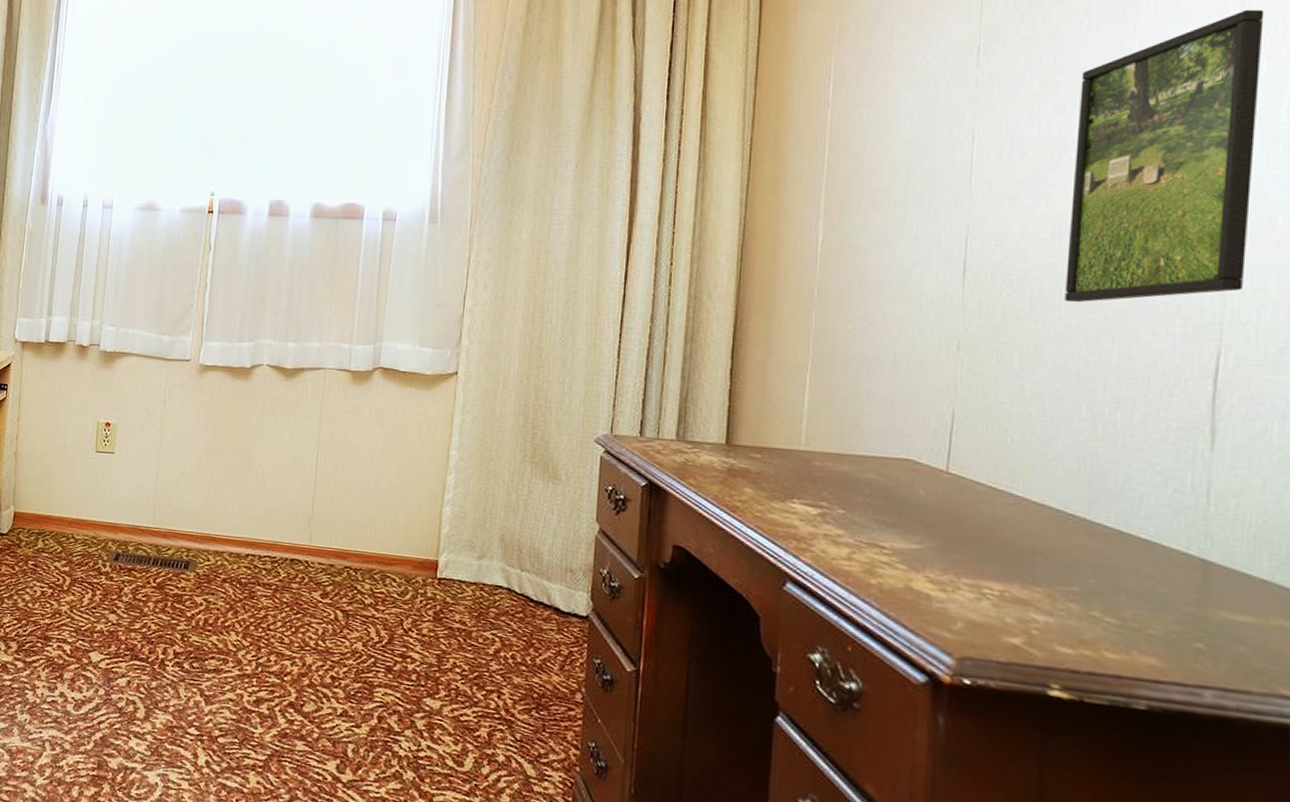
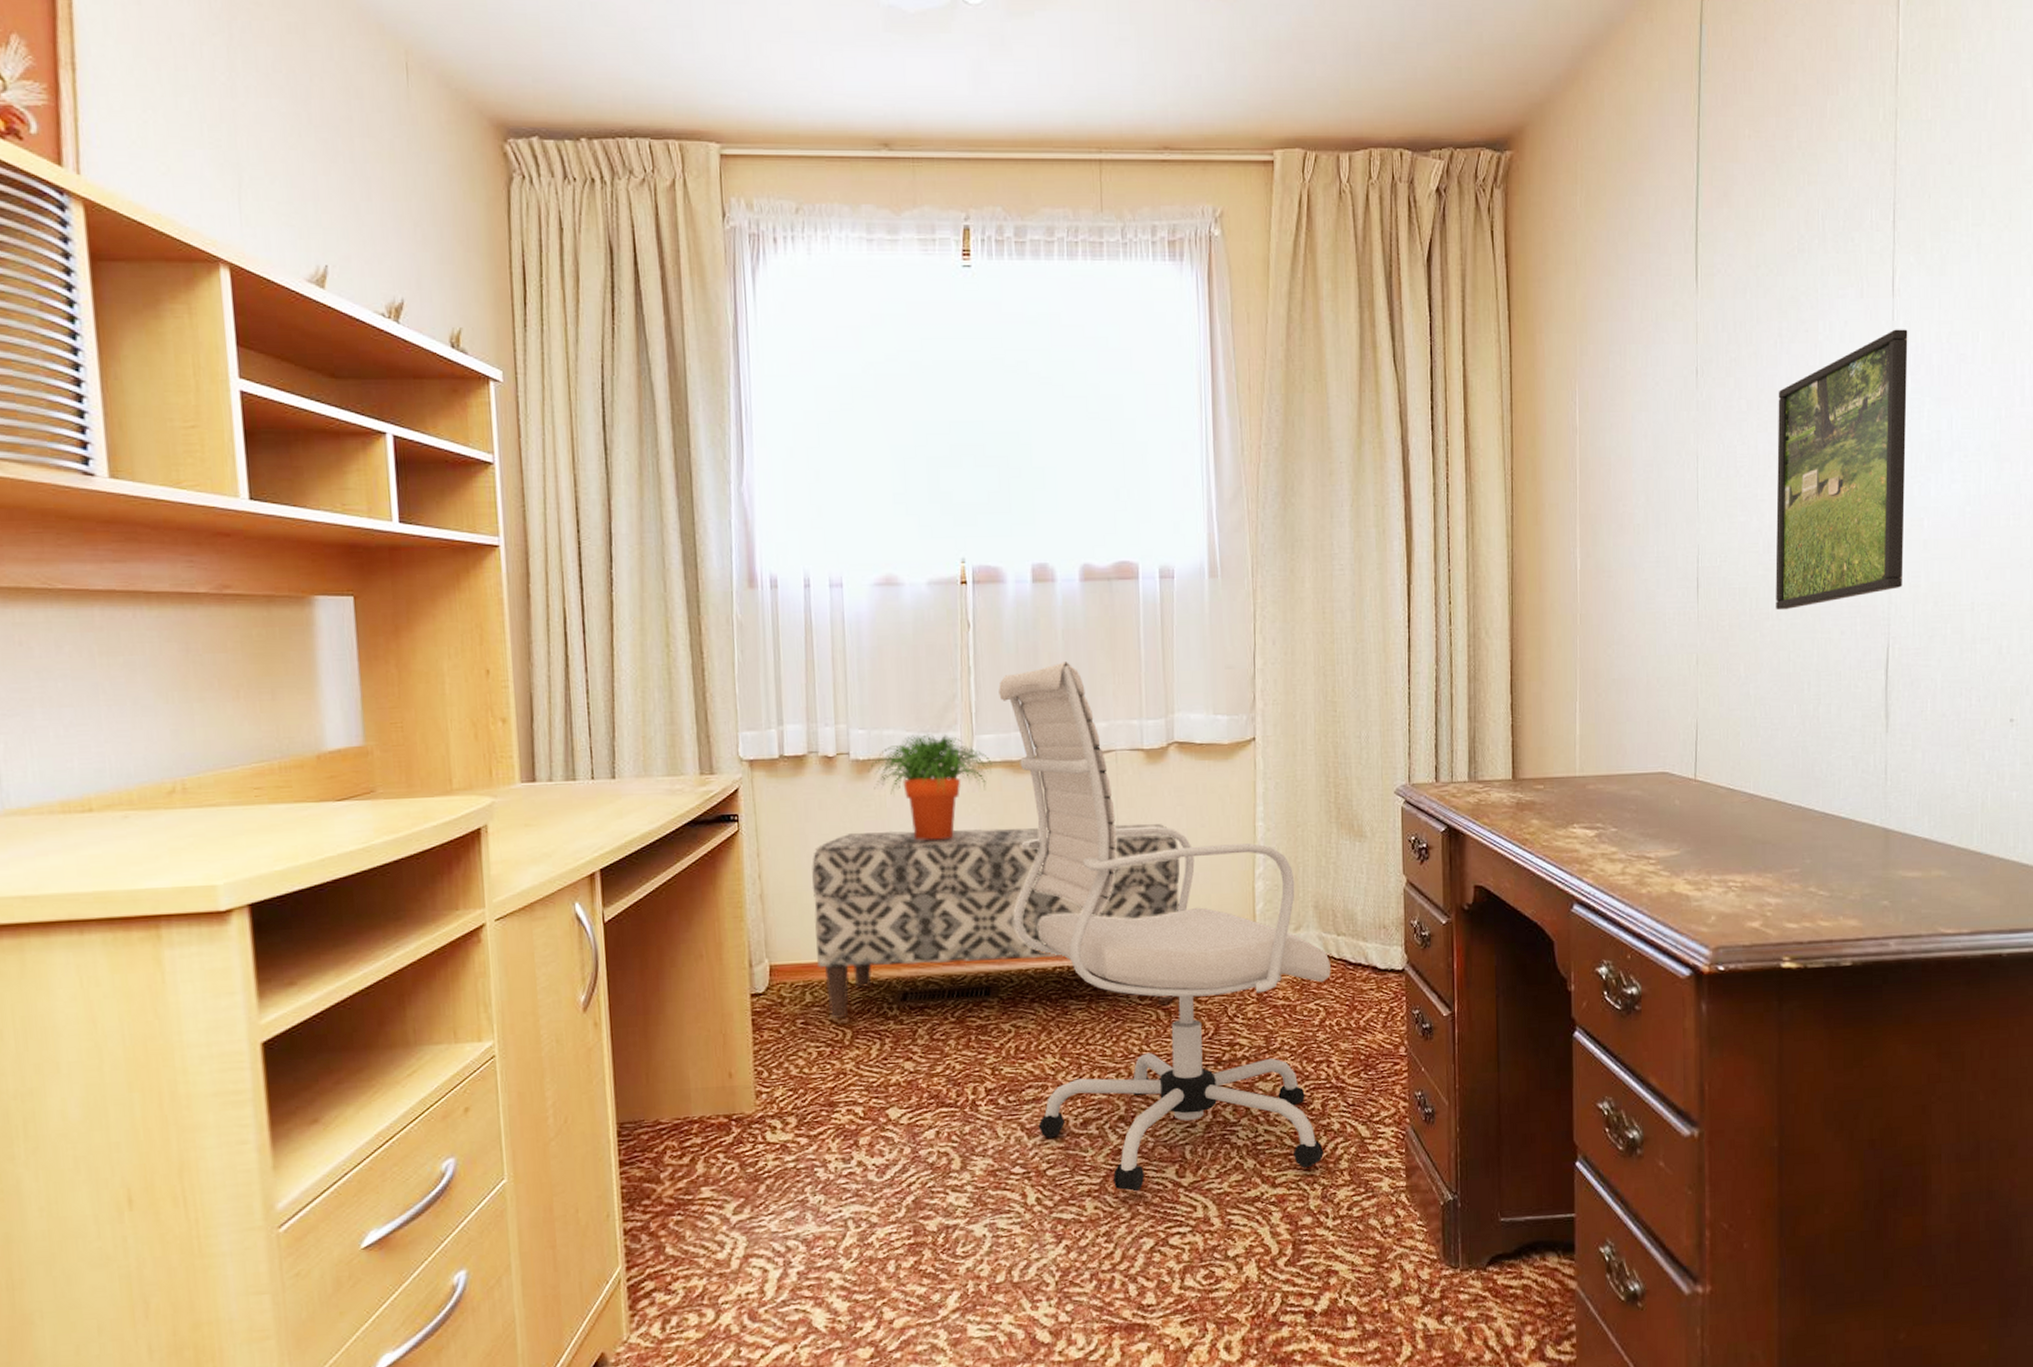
bench: none [51,412,374,605] -> present [812,823,1181,1019]
potted plant: none [113,335,215,428] -> present [868,734,992,841]
office chair: none [215,286,511,794] -> present [999,662,1331,1192]

